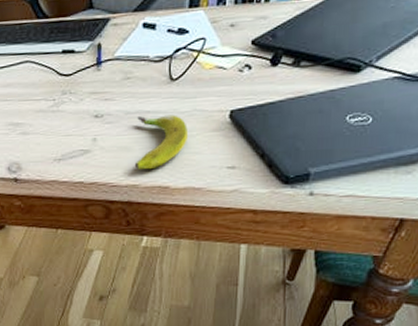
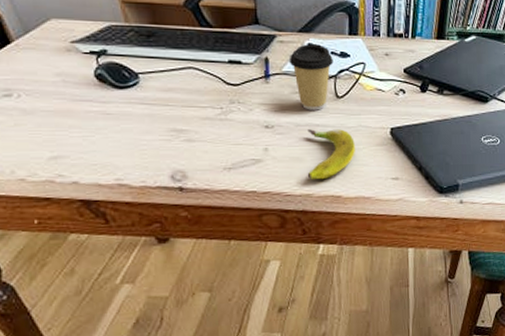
coffee cup: none [122,23,170,97] -> present [289,44,334,110]

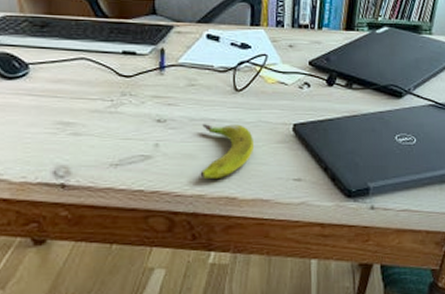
coffee cup: present [289,44,334,110] -> none [185,35,233,104]

